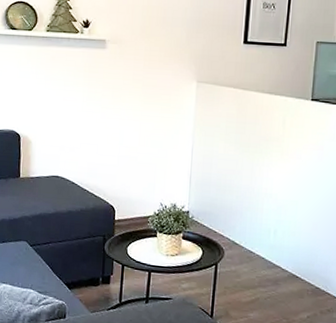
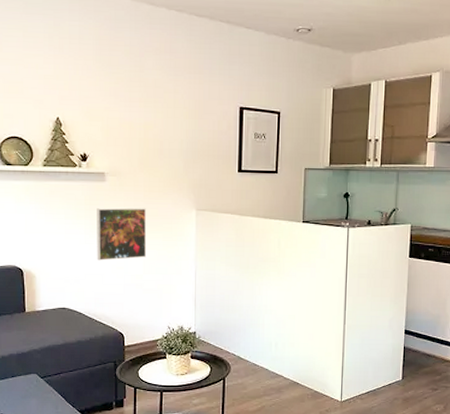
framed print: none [92,76,145,130] -> present [97,207,147,261]

